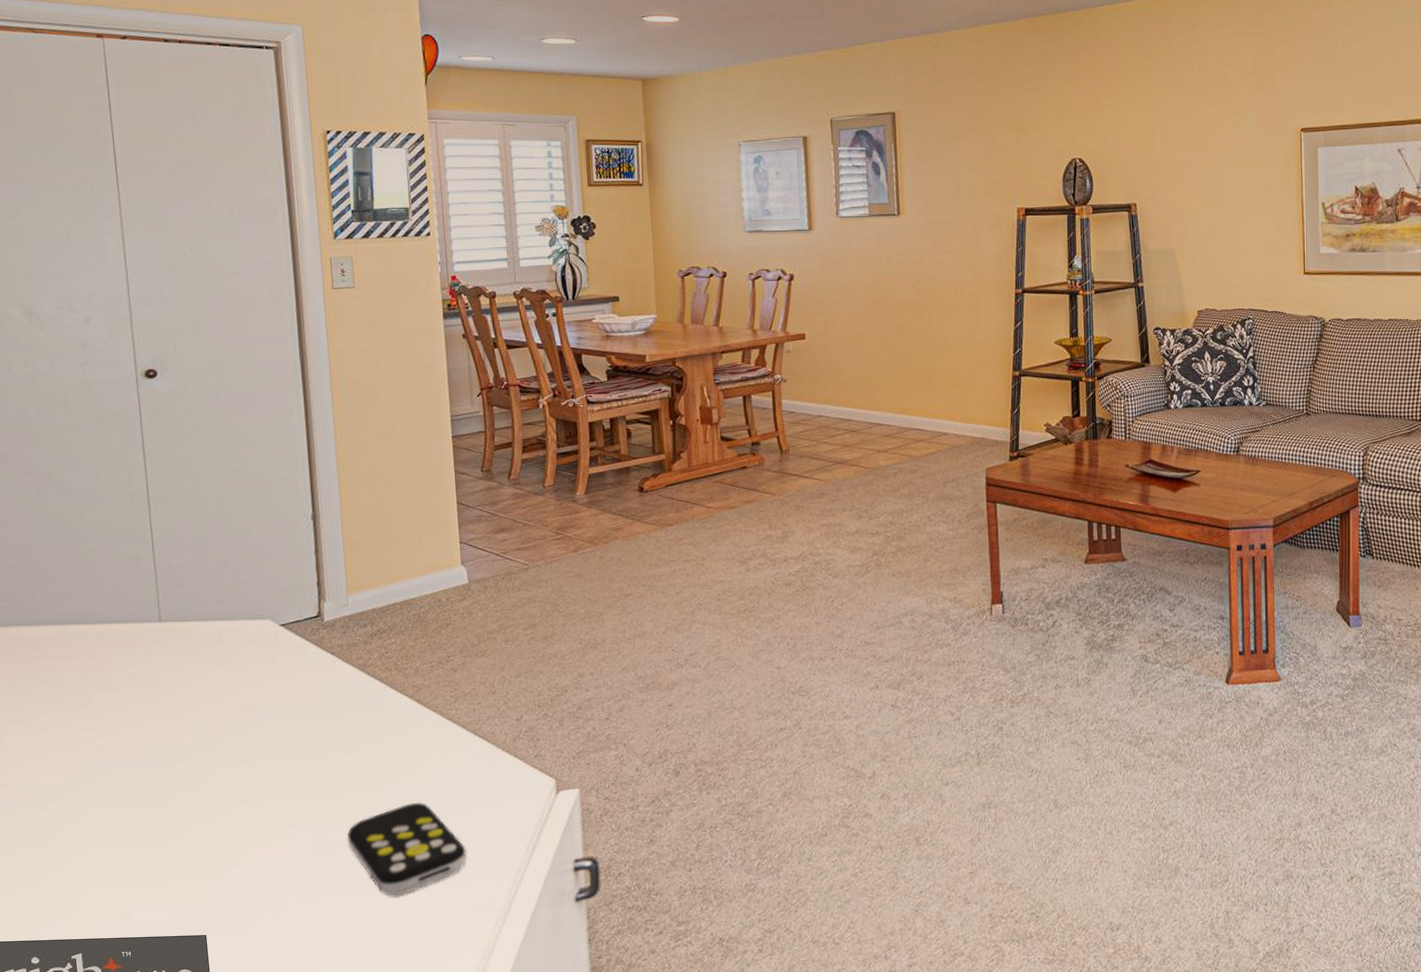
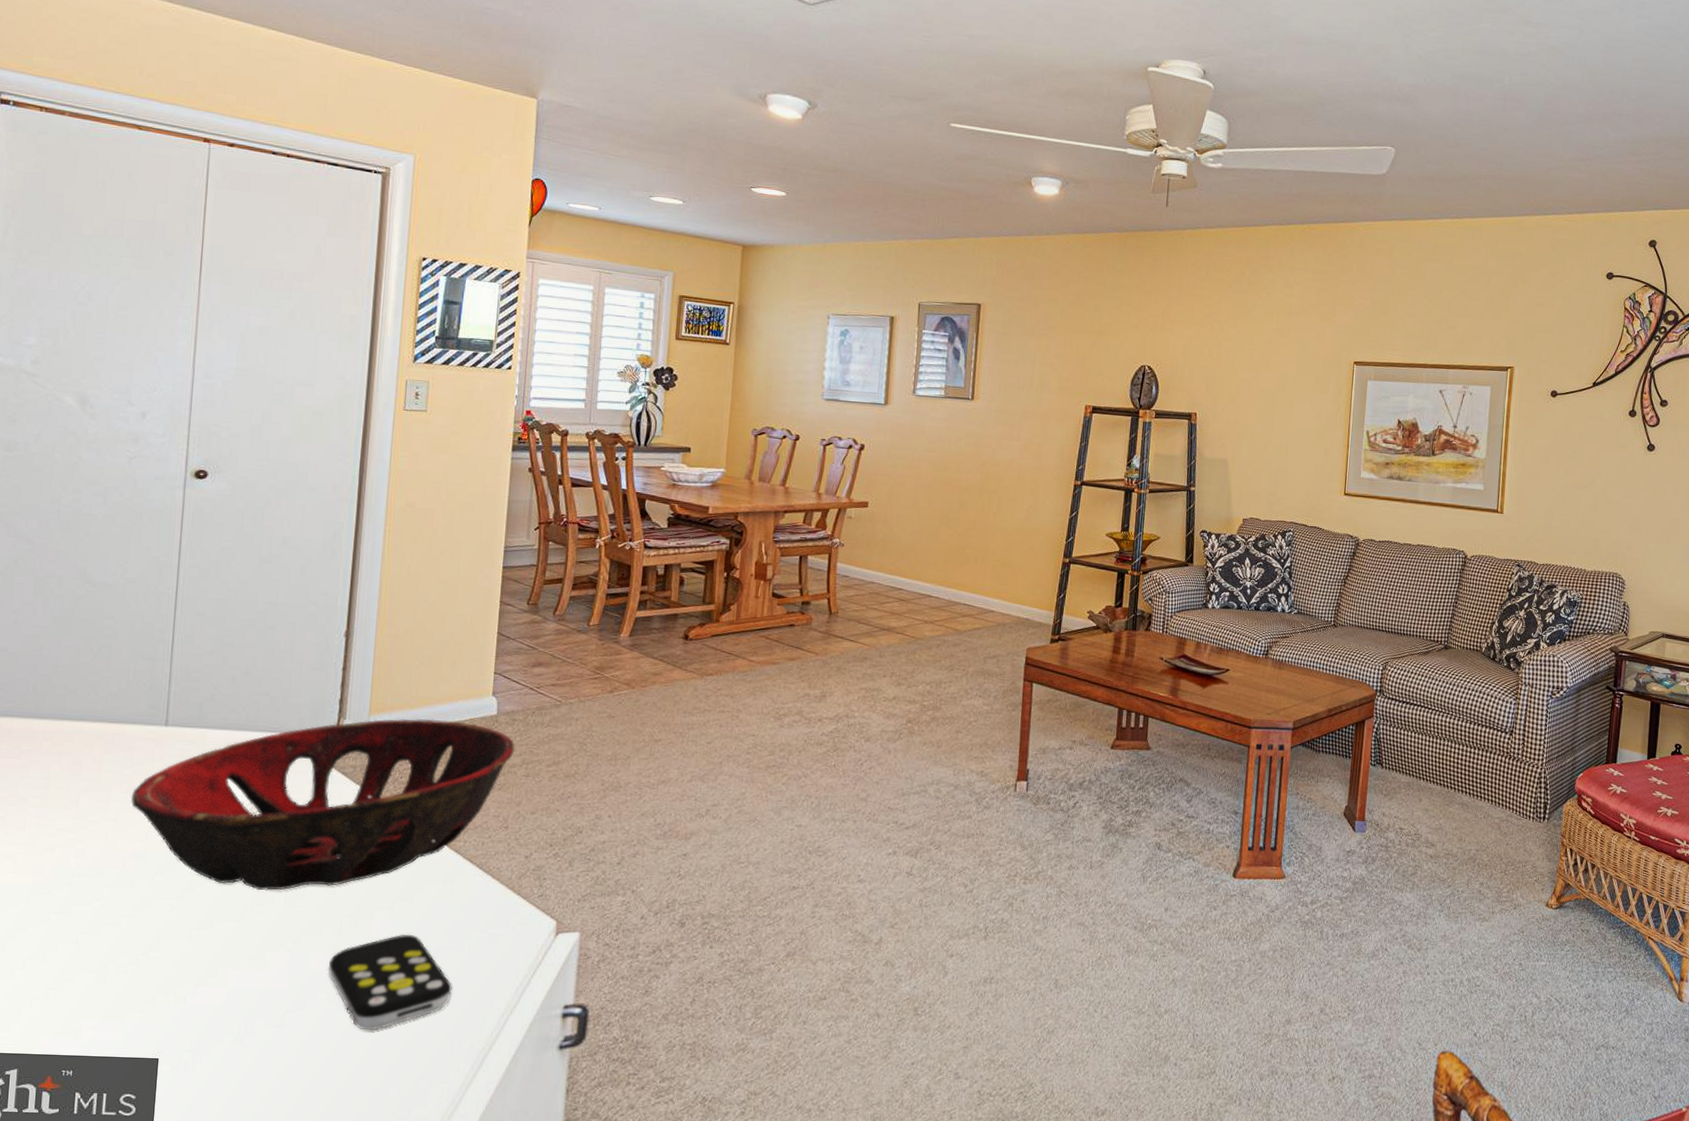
decorative bowl: none [139,593,491,772] -> present [130,718,515,891]

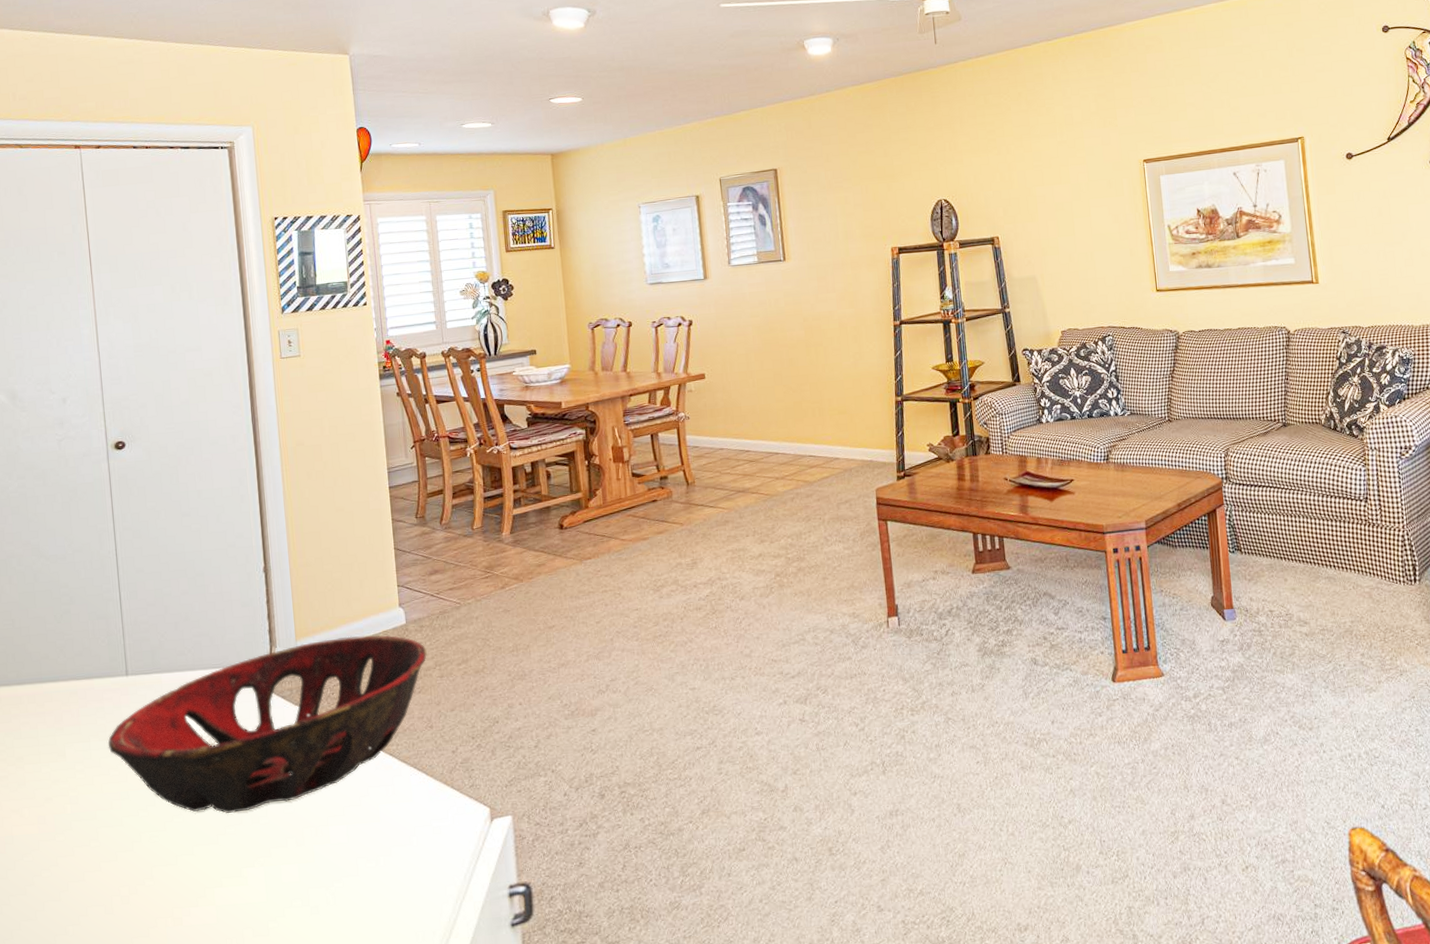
remote control: present [328,934,452,1031] -> none [298,837,409,930]

